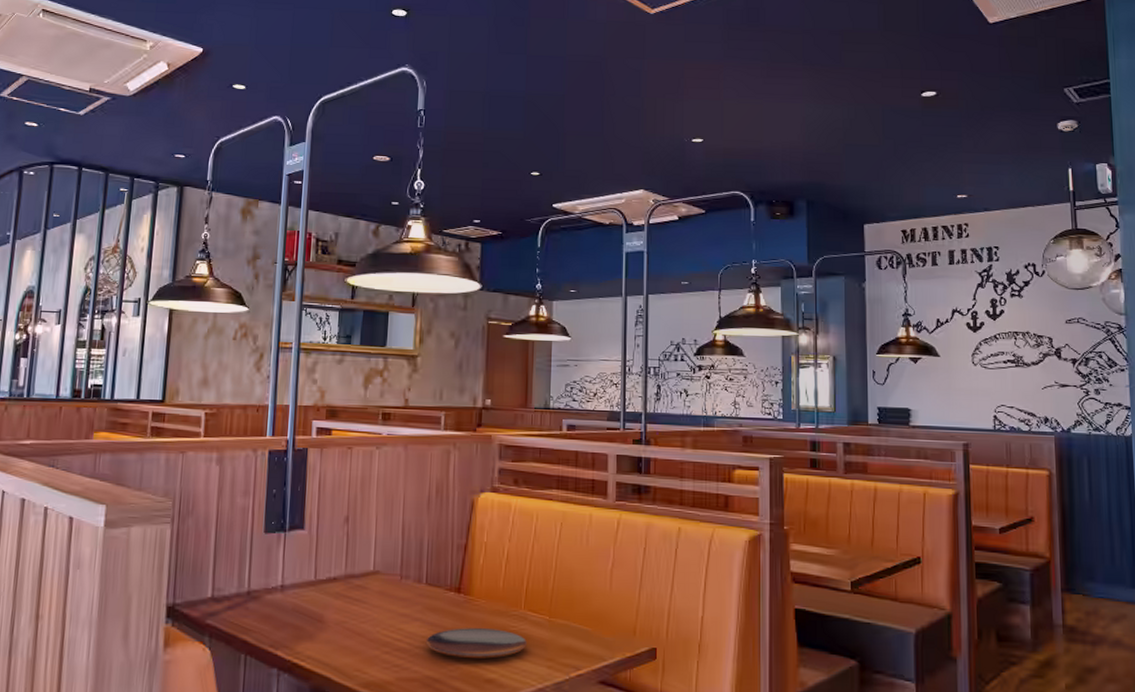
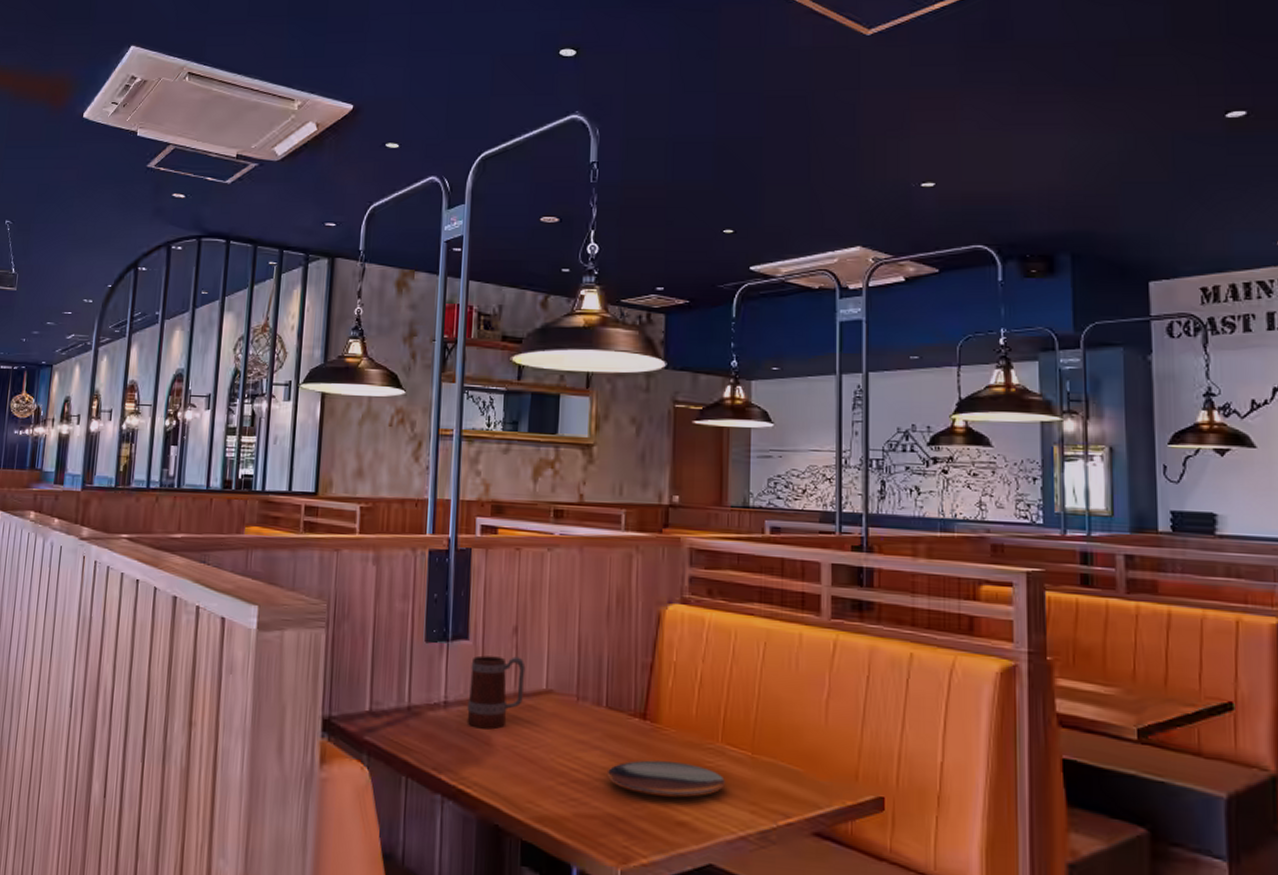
beer mug: none [301,543,355,608] -> present [467,655,526,730]

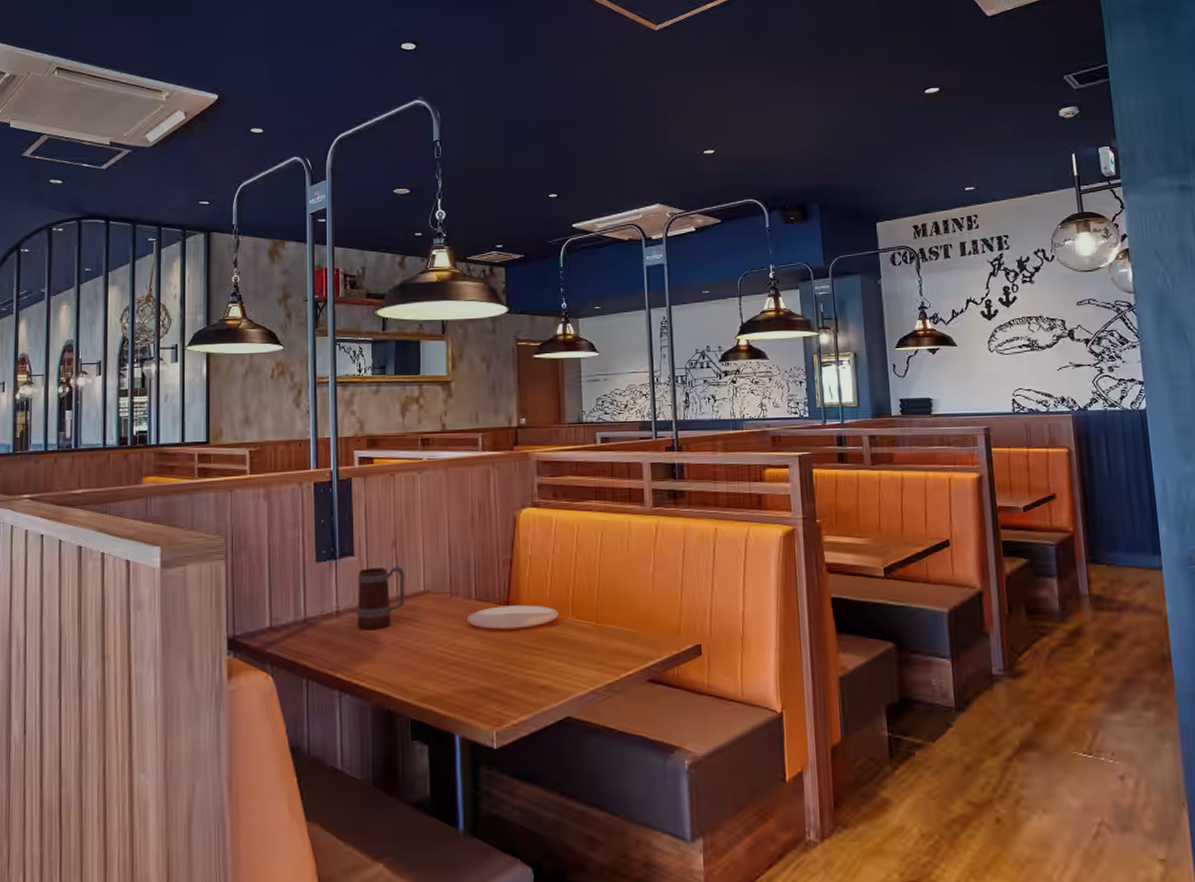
plate: none [594,718,707,750] -> present [467,605,559,630]
plate: present [606,760,726,798] -> none [479,637,577,667]

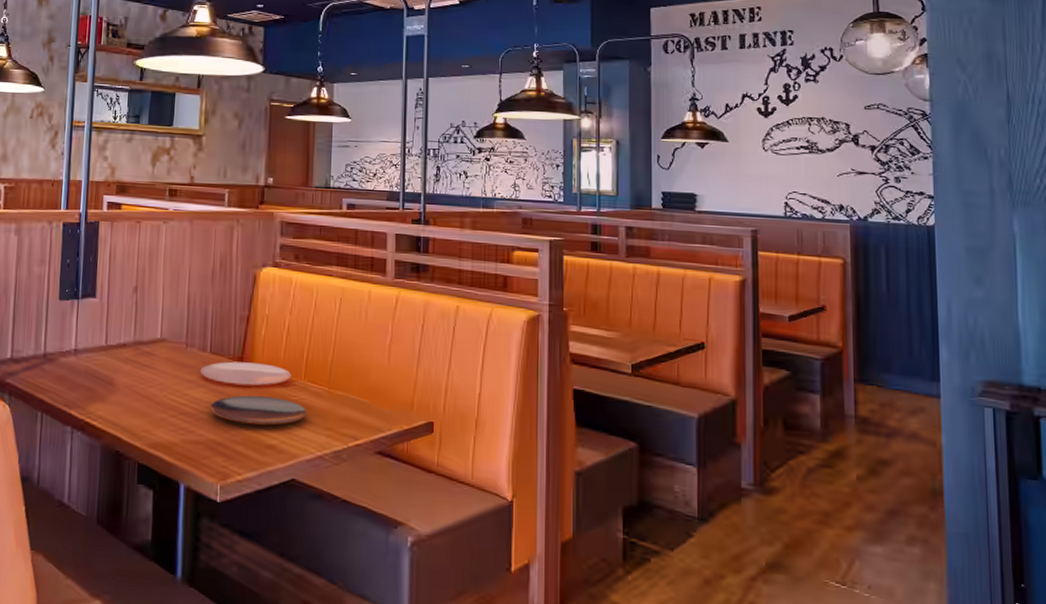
beer mug: present [357,566,405,630] -> none [93,311,144,372]
plate: none [479,637,577,667] -> present [209,395,308,426]

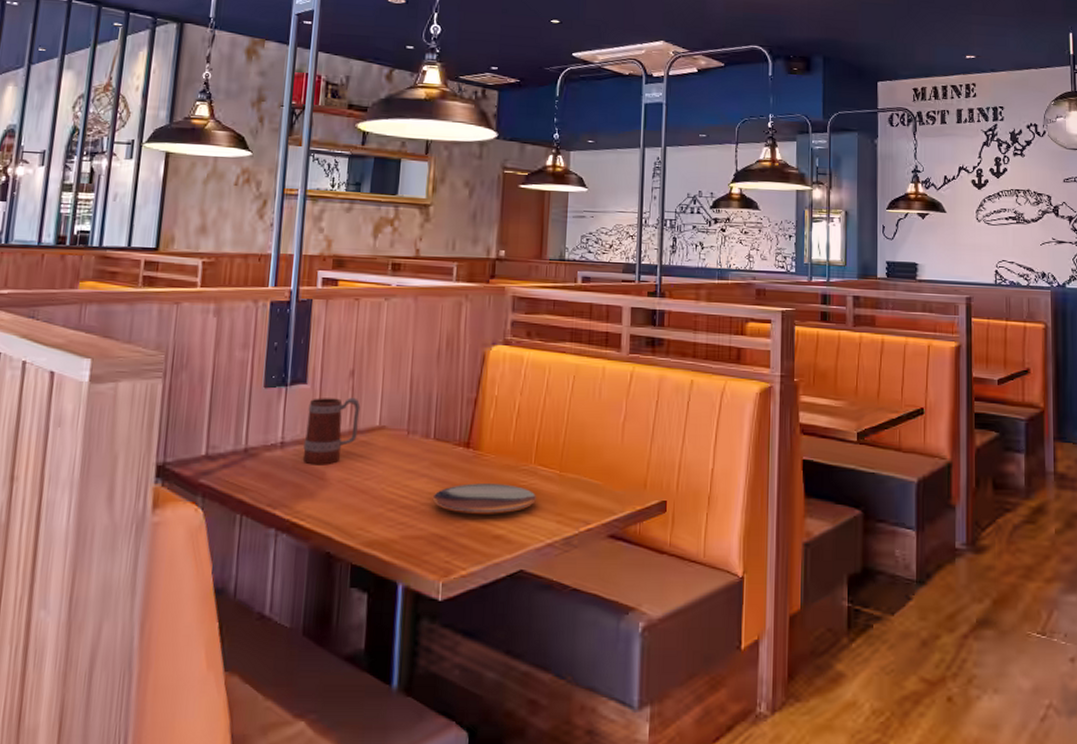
beer mug: none [93,311,144,372] -> present [302,397,361,465]
plate: present [200,361,292,387] -> none [422,447,522,474]

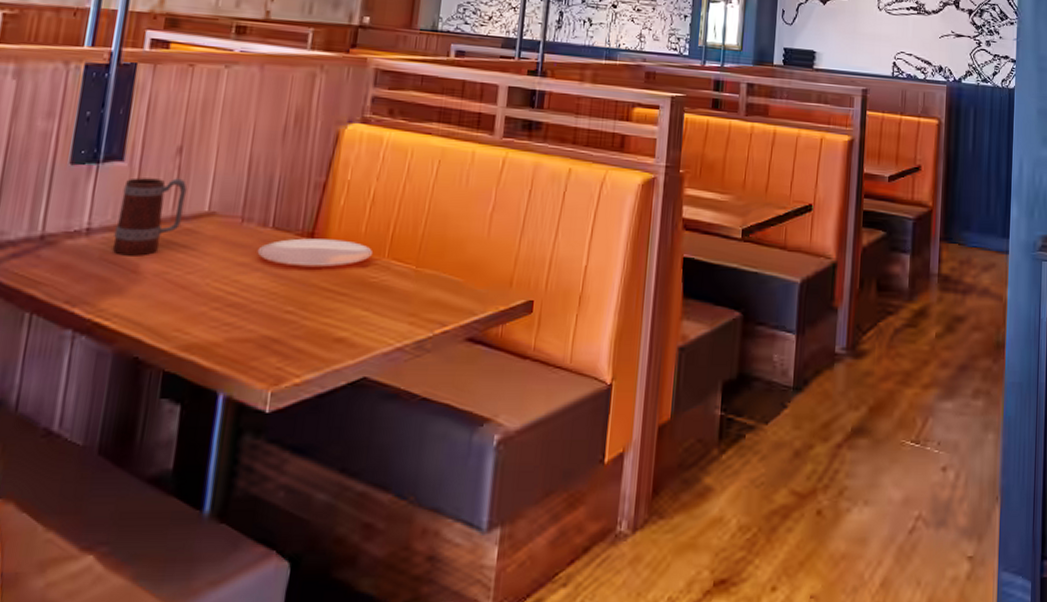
plate: none [422,447,522,474] -> present [257,238,374,268]
plate: present [432,483,537,514] -> none [265,279,389,314]

